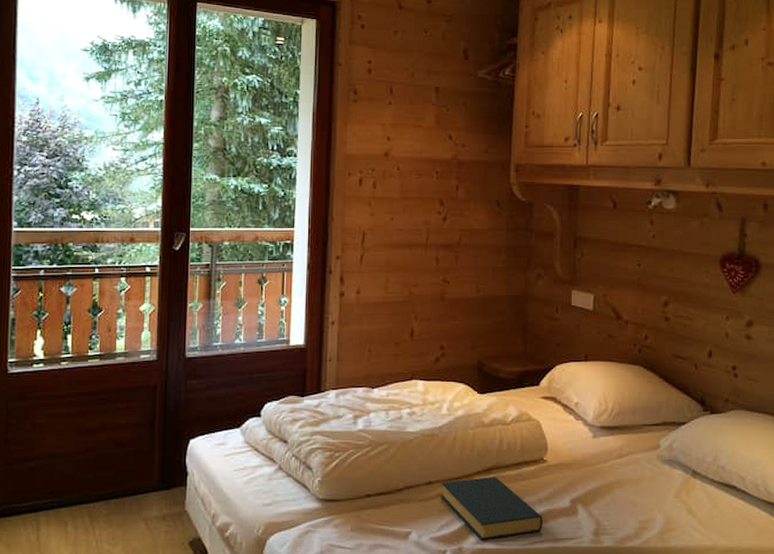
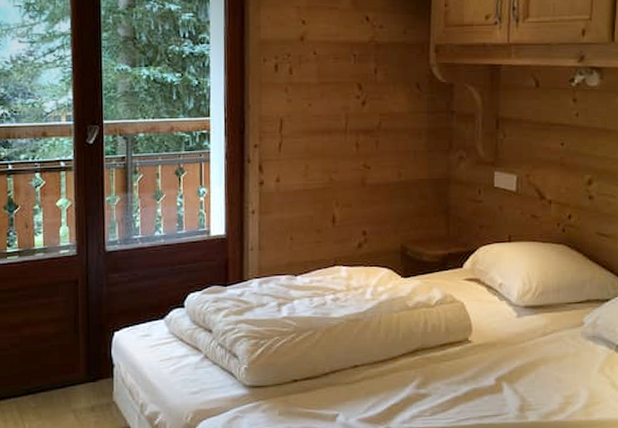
hardback book: present [441,477,542,540] -> none [367,358,468,420]

